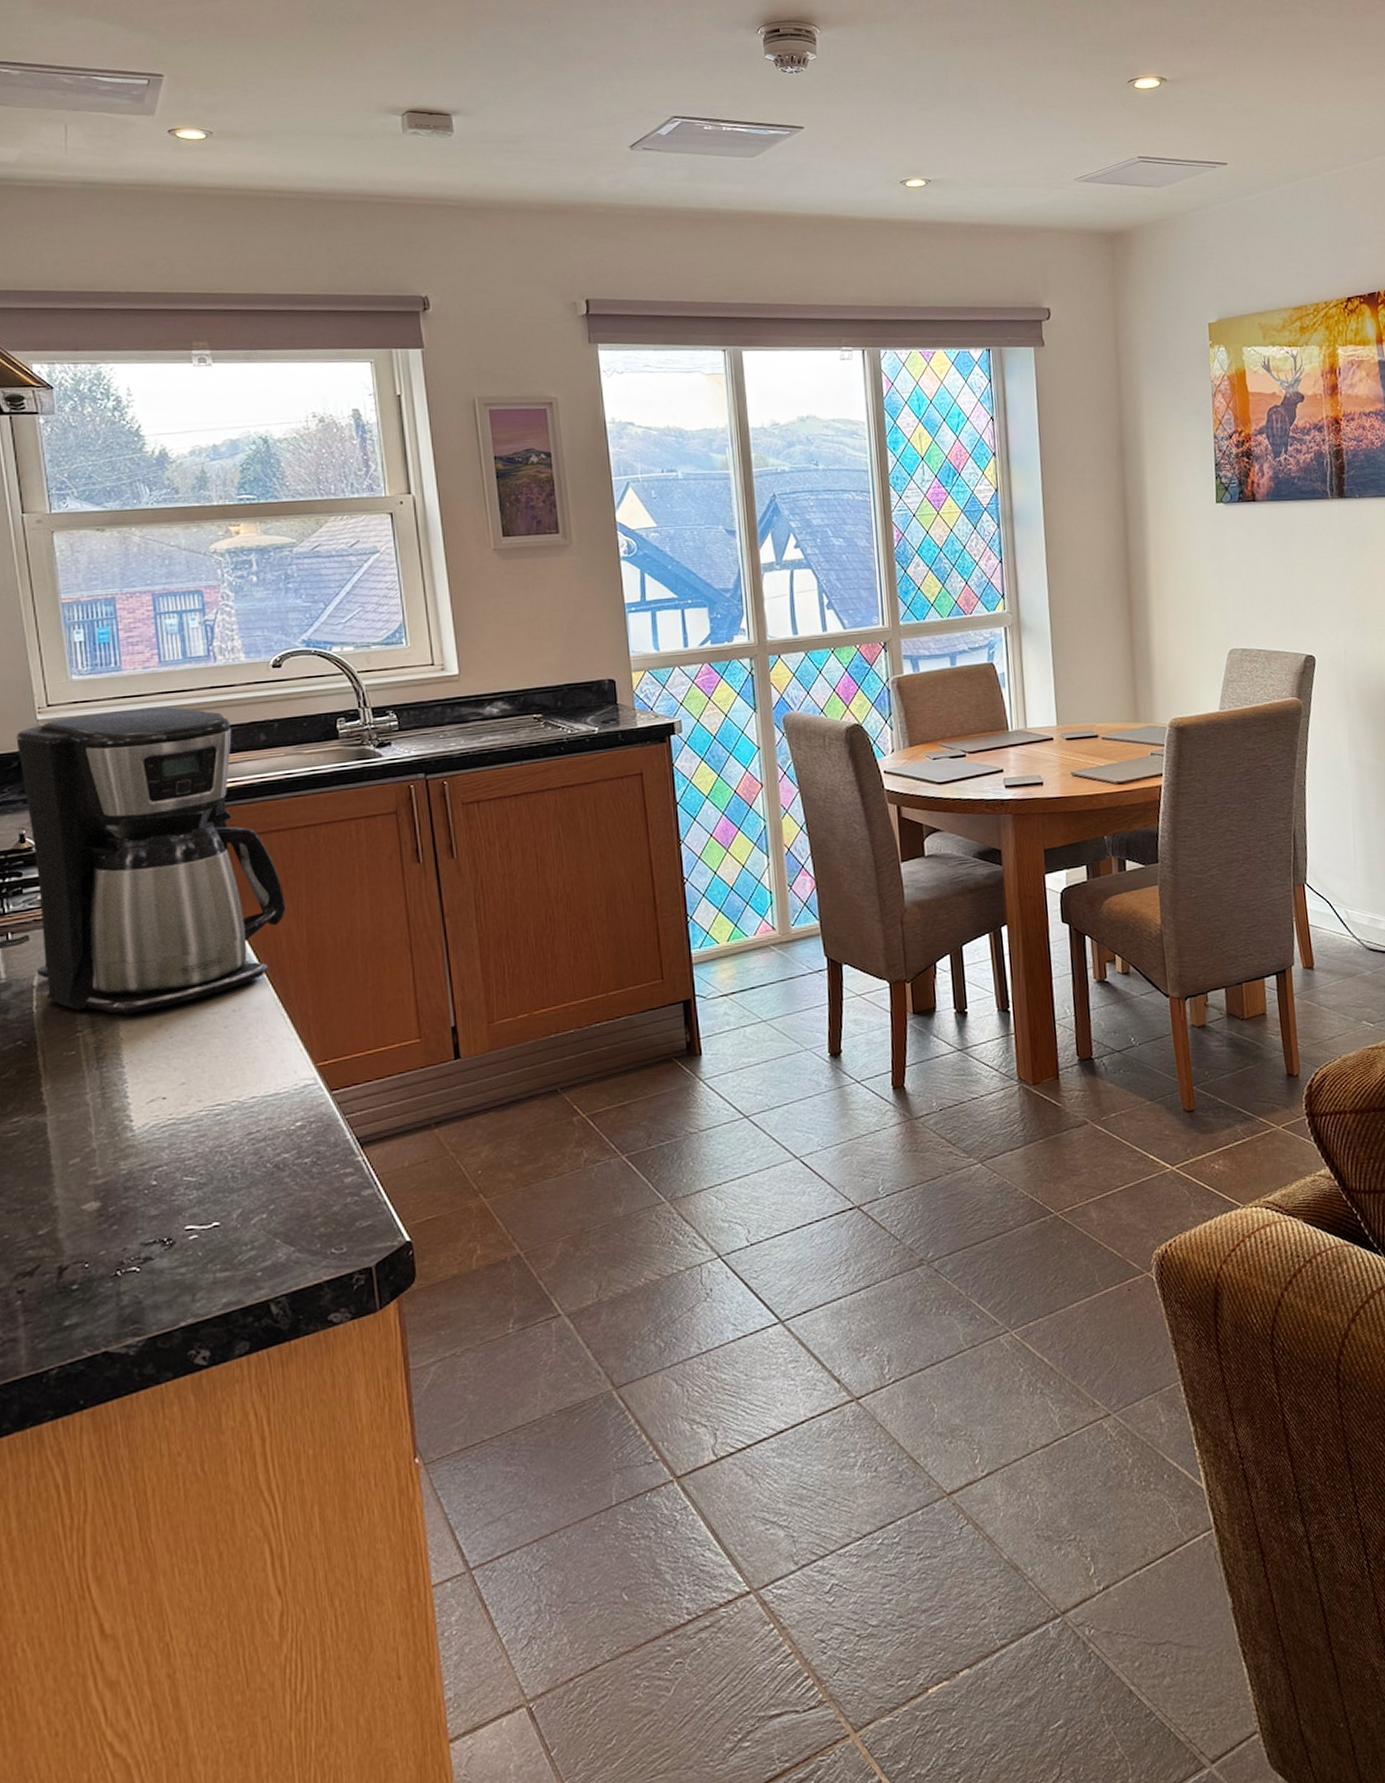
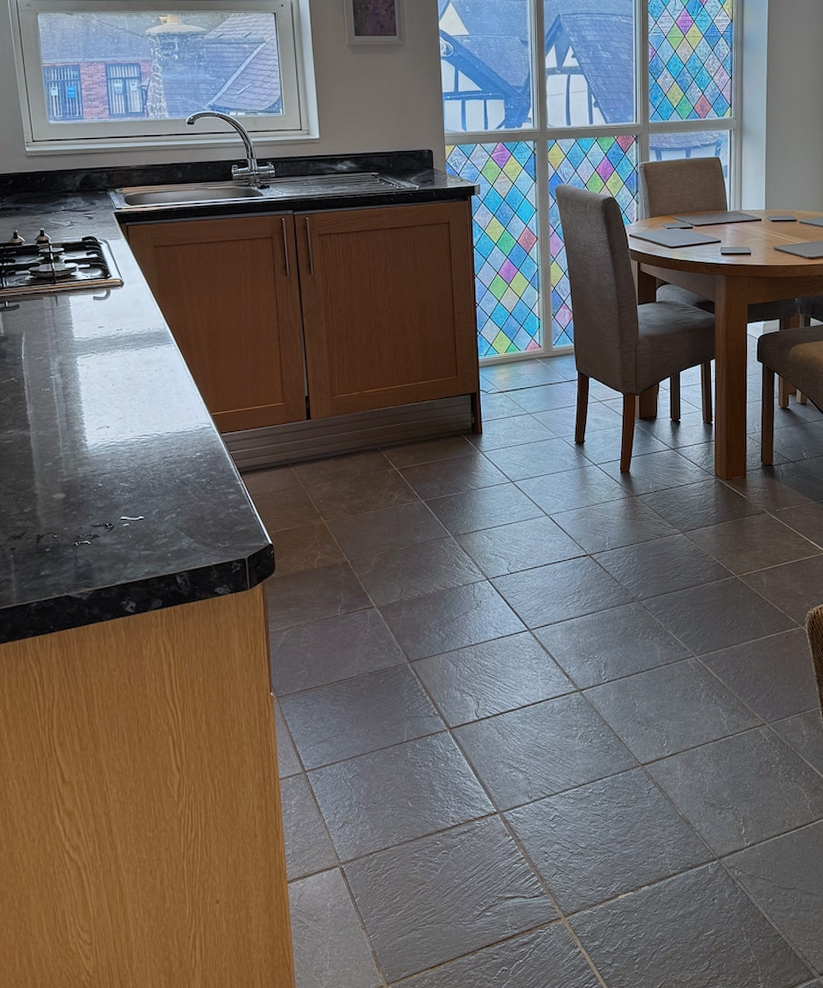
coffee maker: present [16,706,286,1015] -> none [12,147,193,367]

